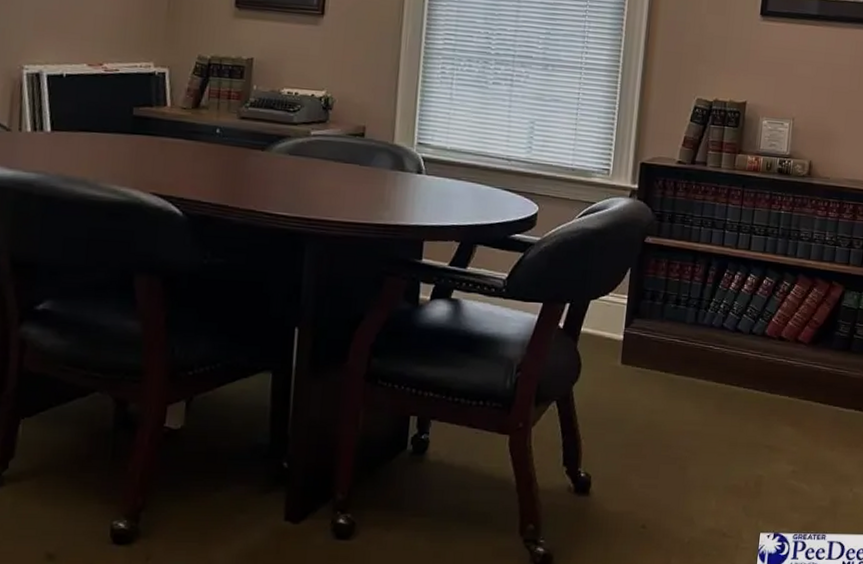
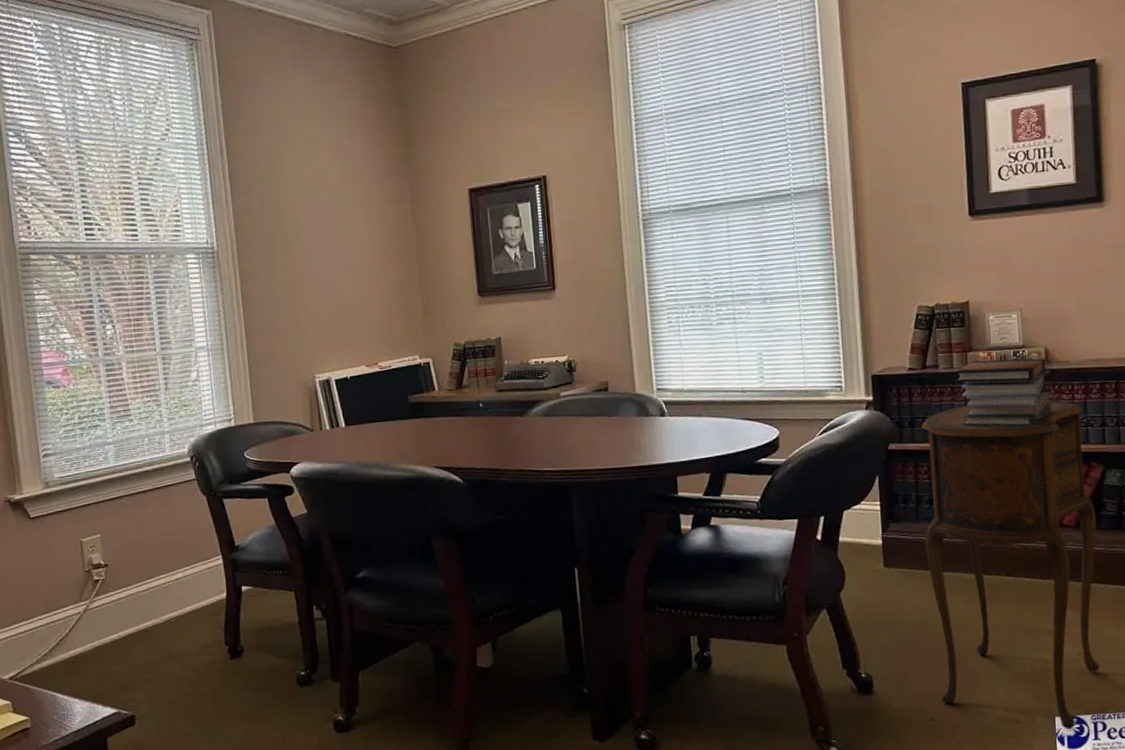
side table: none [655,208,834,547] -> present [922,401,1100,730]
book stack: none [720,163,811,238] -> present [954,358,1053,427]

